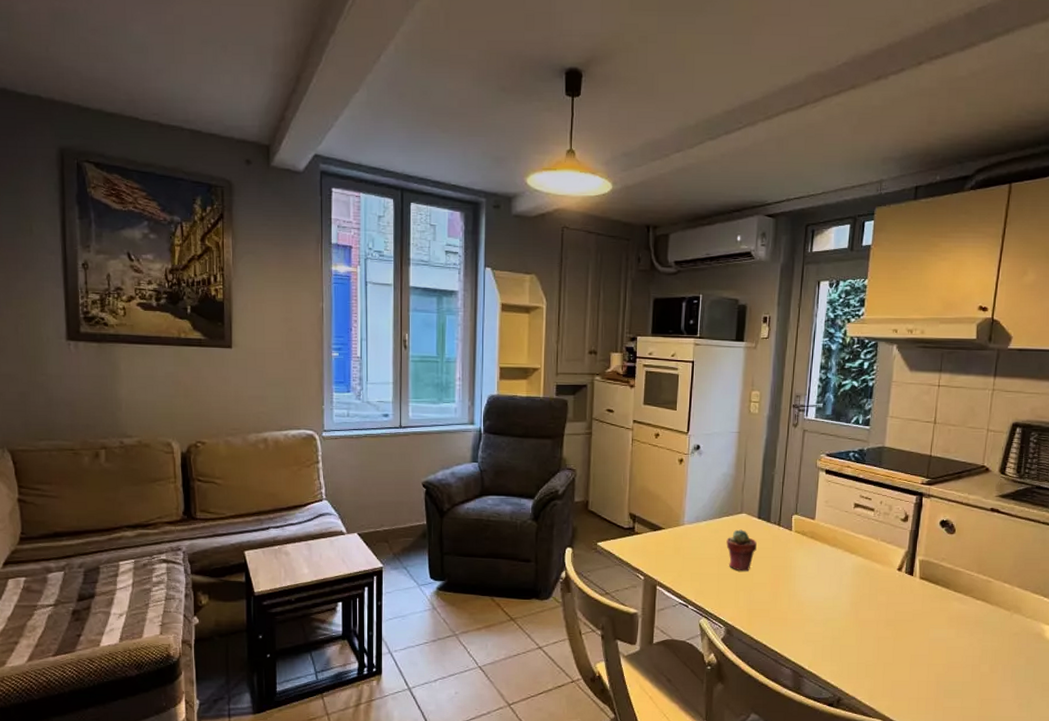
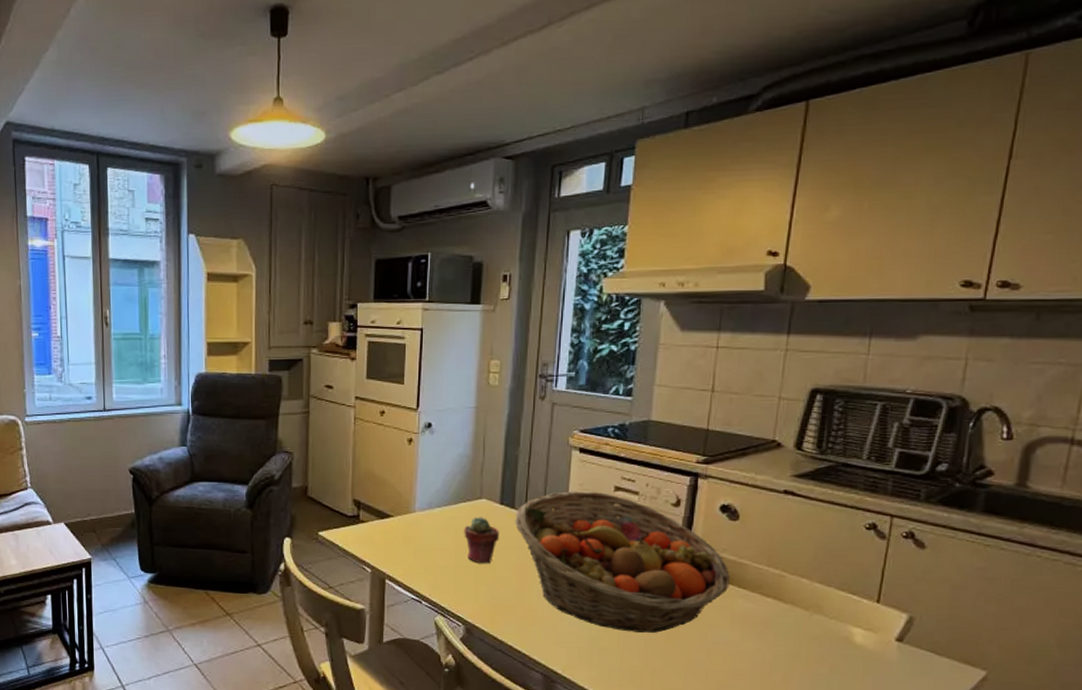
fruit basket: none [770,507,948,632] -> present [515,491,730,633]

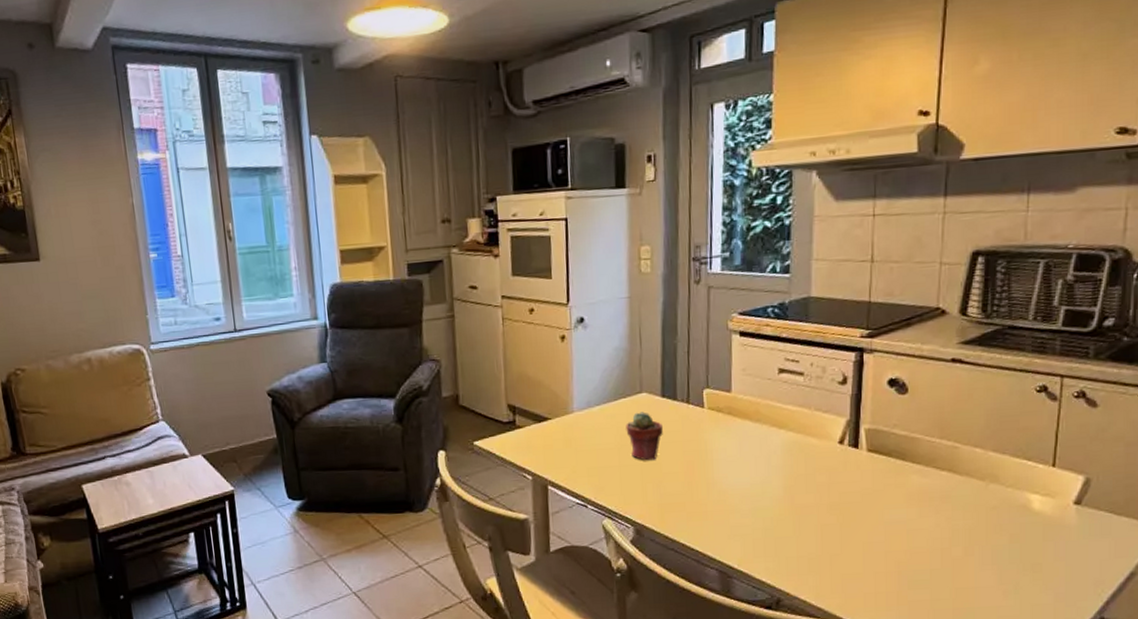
fruit basket: present [515,491,730,633] -> none [678,375,903,519]

